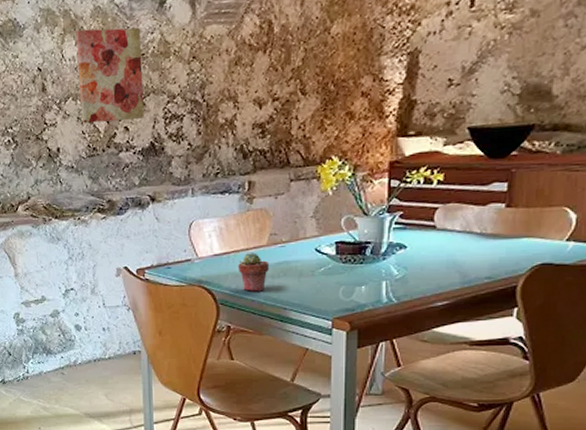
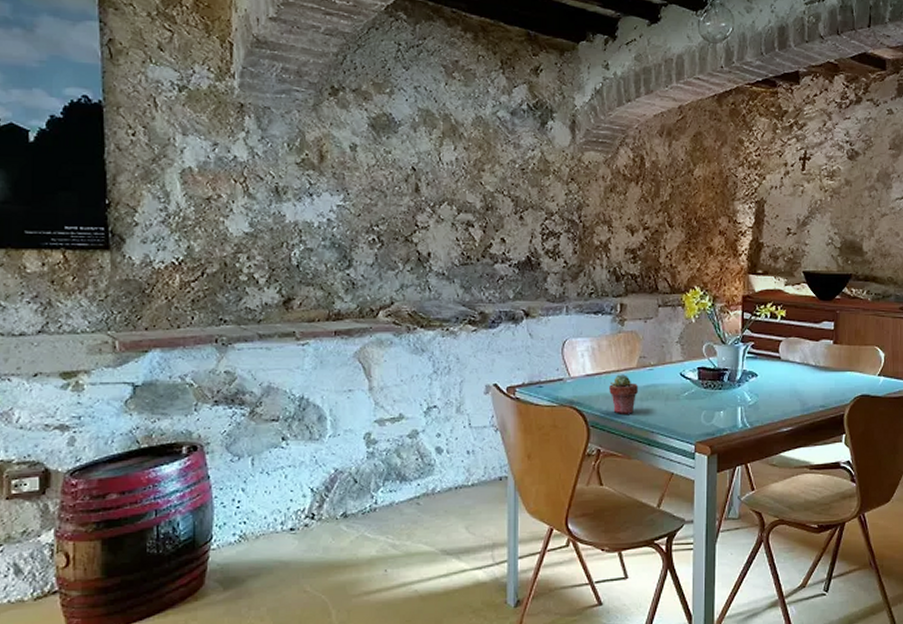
wall art: present [76,27,144,124] -> none [455,136,522,231]

